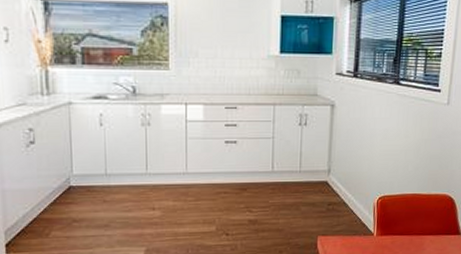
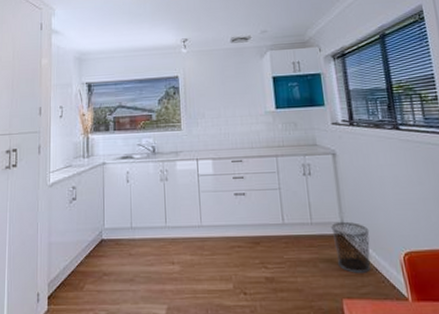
waste bin: none [318,170,353,215] -> present [331,221,371,273]

